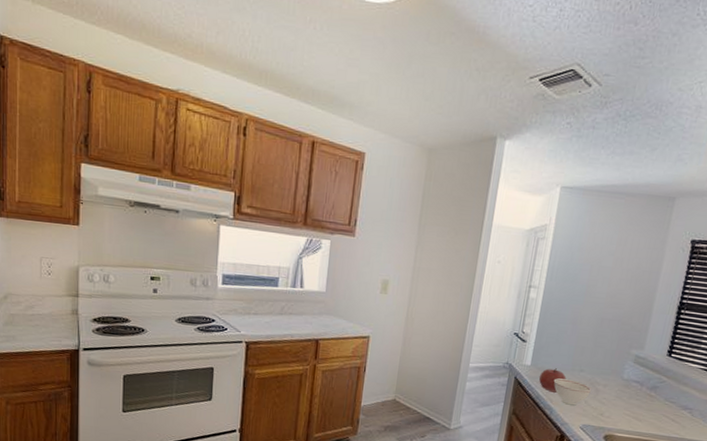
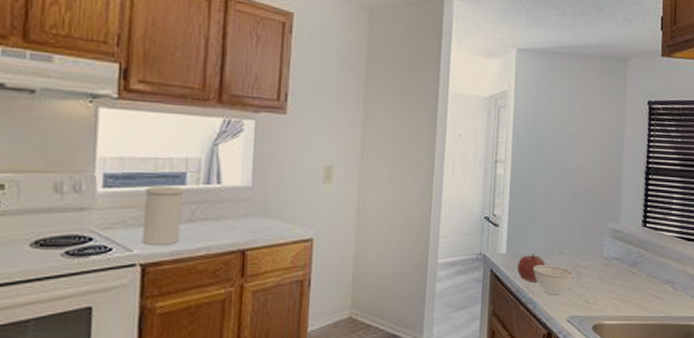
canister: none [246,286,277,330] -> present [141,187,184,245]

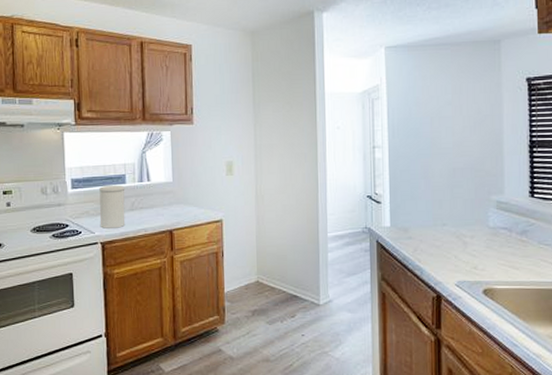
fruit: present [516,254,546,283] -> none [401,226,430,251]
bowl: present [532,265,574,295] -> none [417,235,460,262]

